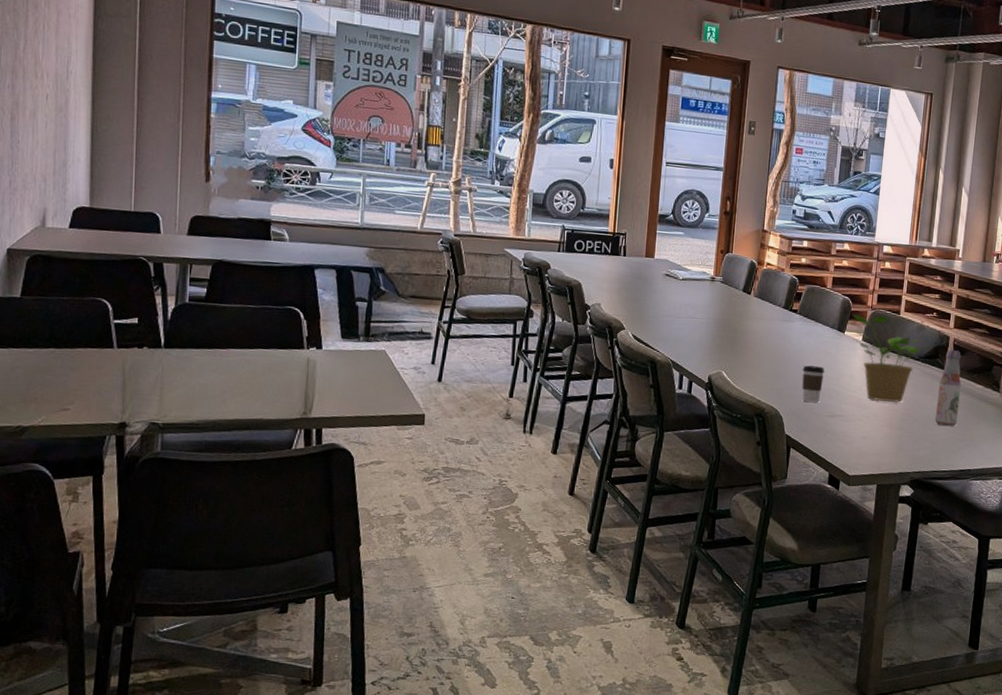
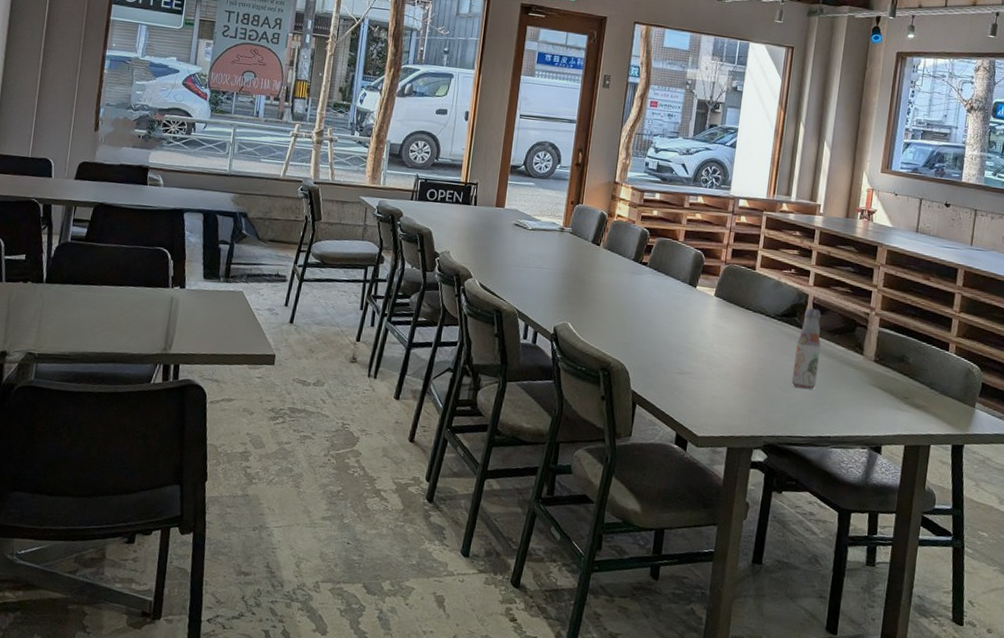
coffee cup: present [802,365,825,402] -> none [650,319,675,358]
potted plant: present [852,314,920,402] -> none [705,268,776,362]

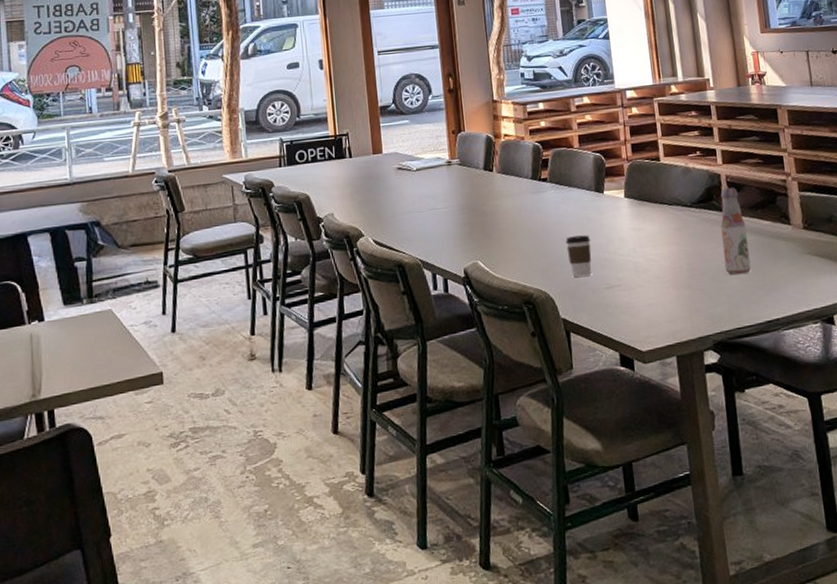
coffee cup: none [650,319,675,358] -> present [565,235,592,277]

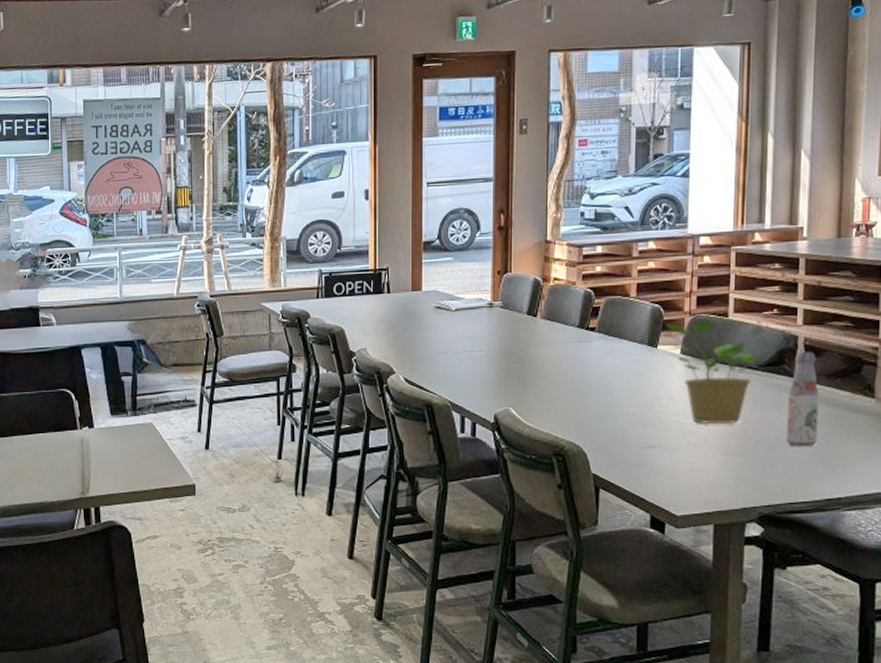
coffee cup: present [565,235,592,277] -> none [607,390,636,433]
potted plant: none [608,165,691,261] -> present [665,321,758,424]

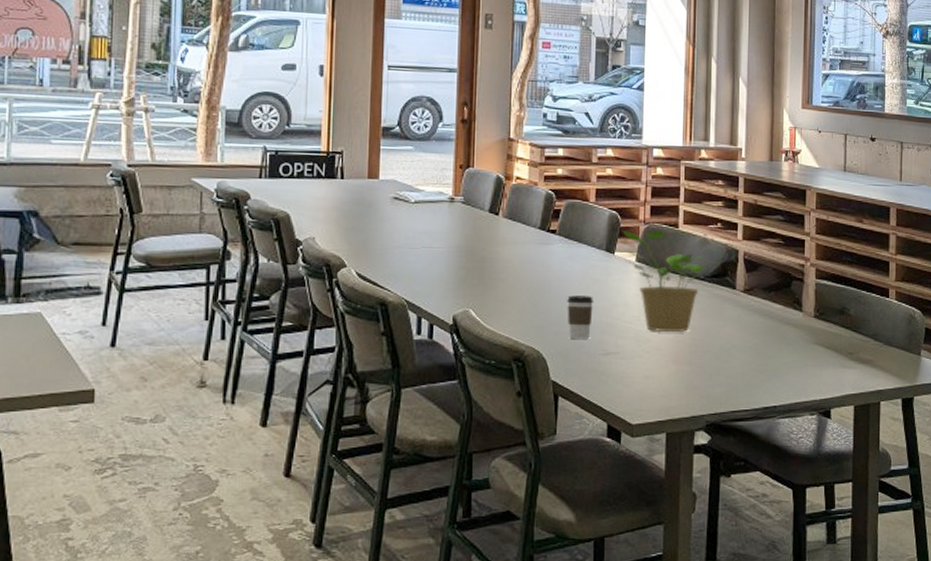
coffee cup: none [607,390,636,433] -> present [567,295,594,339]
bottle: present [786,352,819,446] -> none [729,265,757,356]

